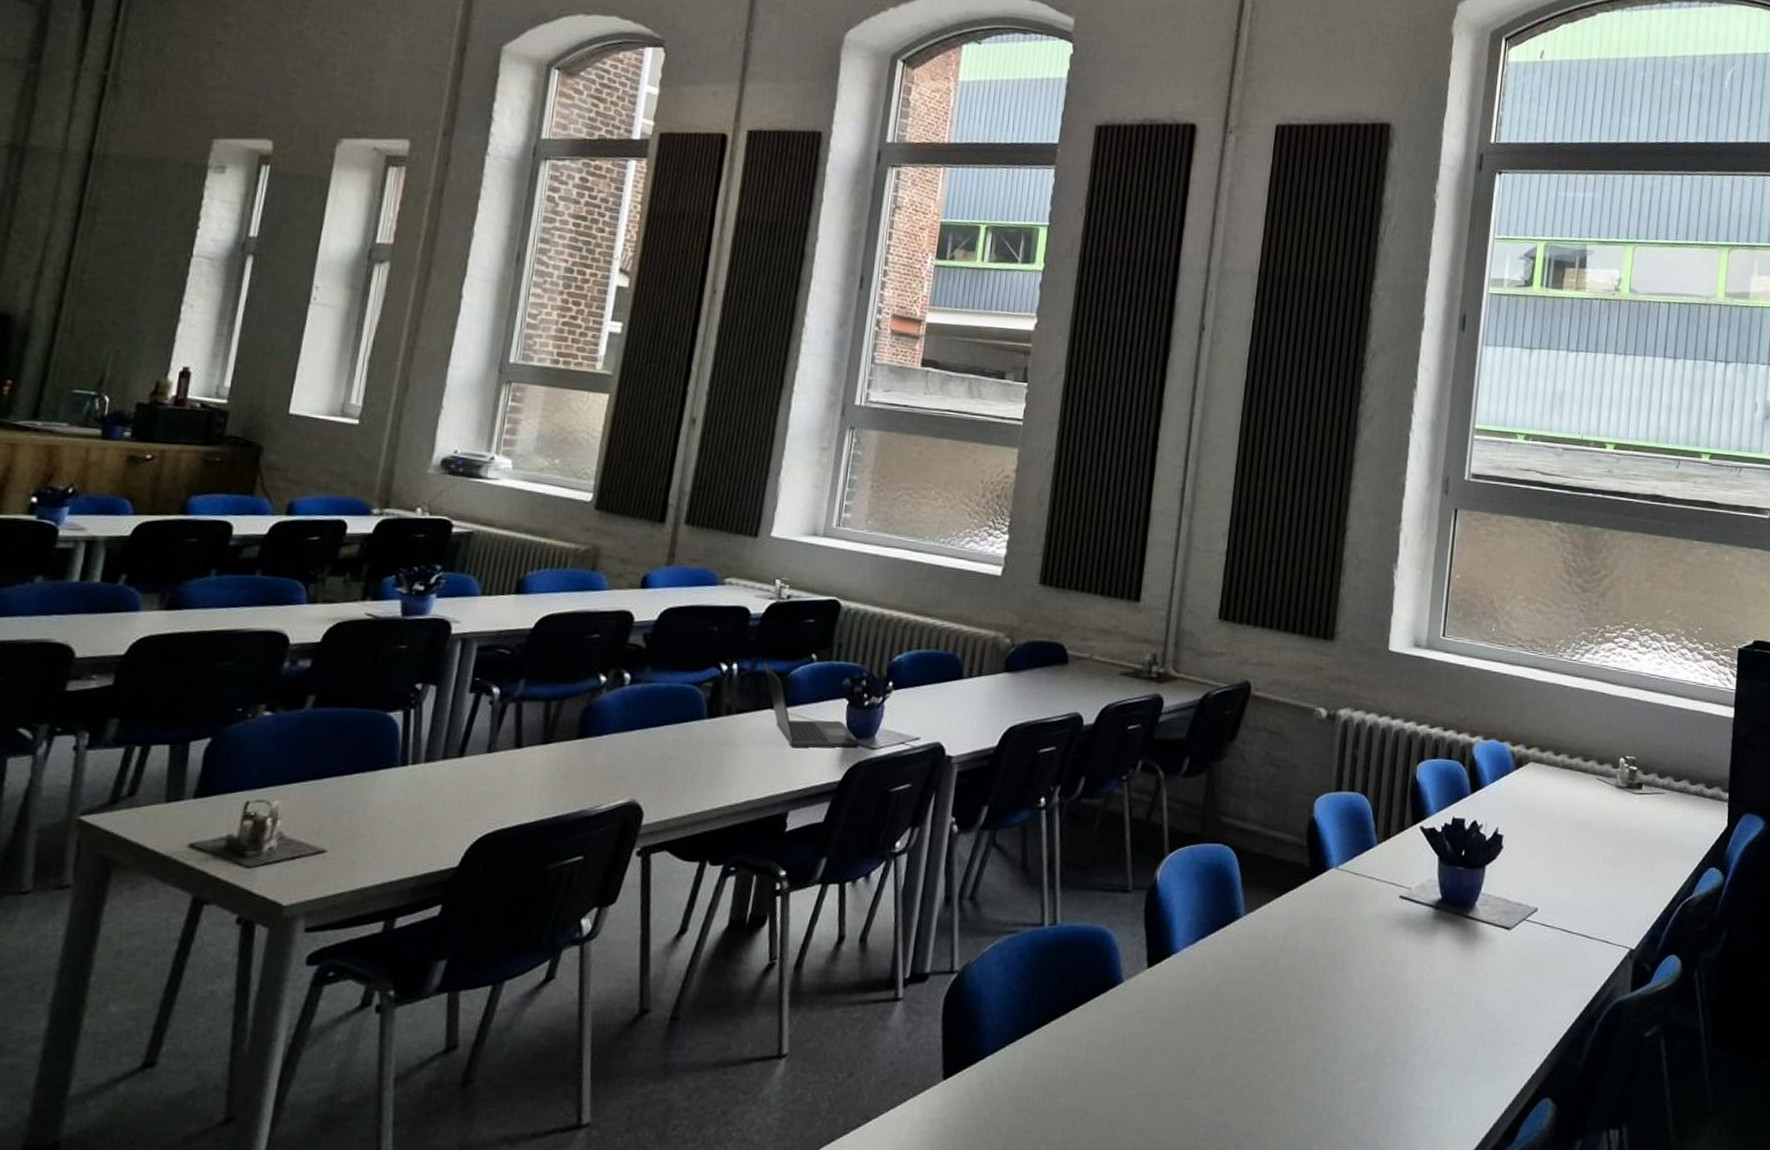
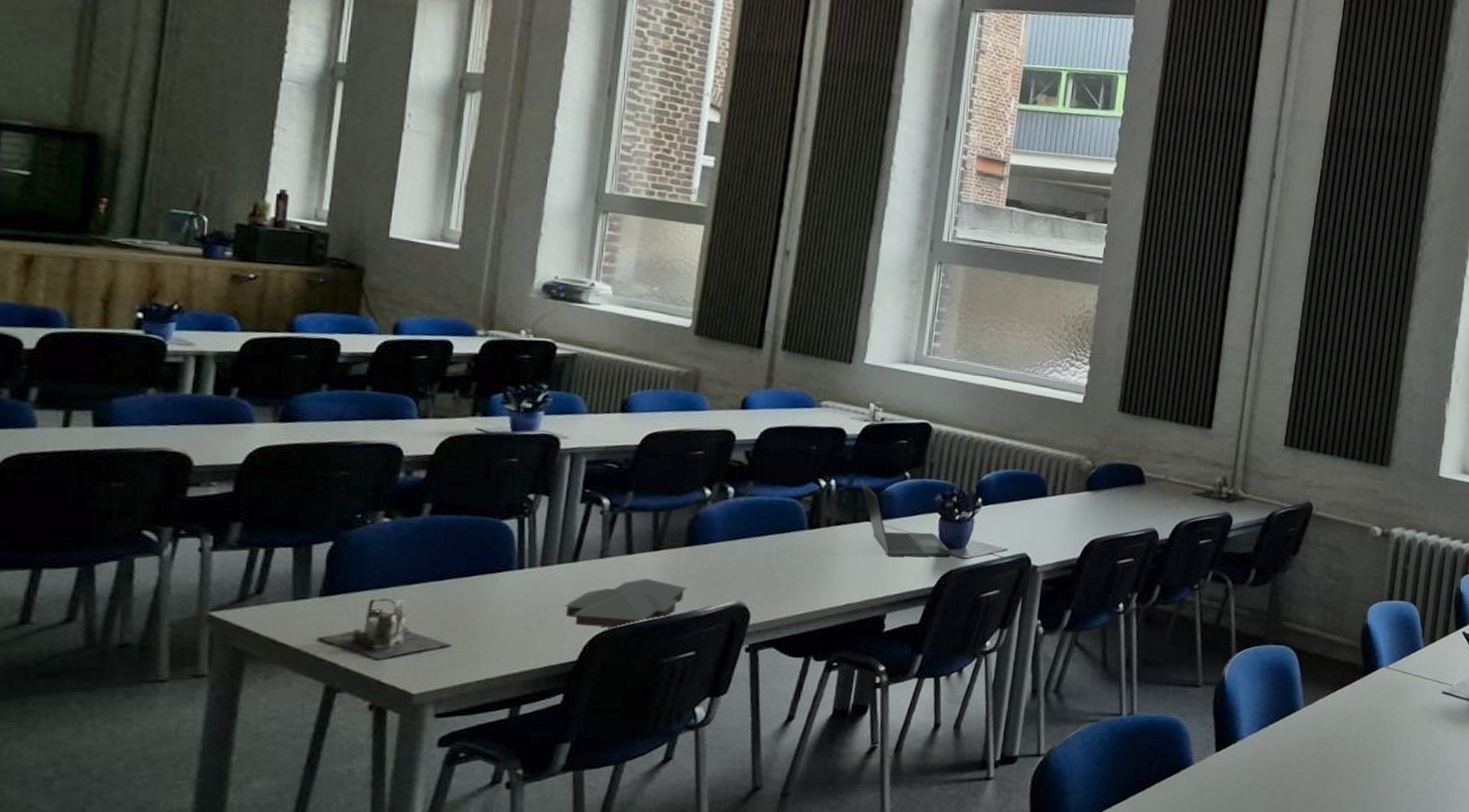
papers: none [447,774,578,830] -> present [564,578,688,628]

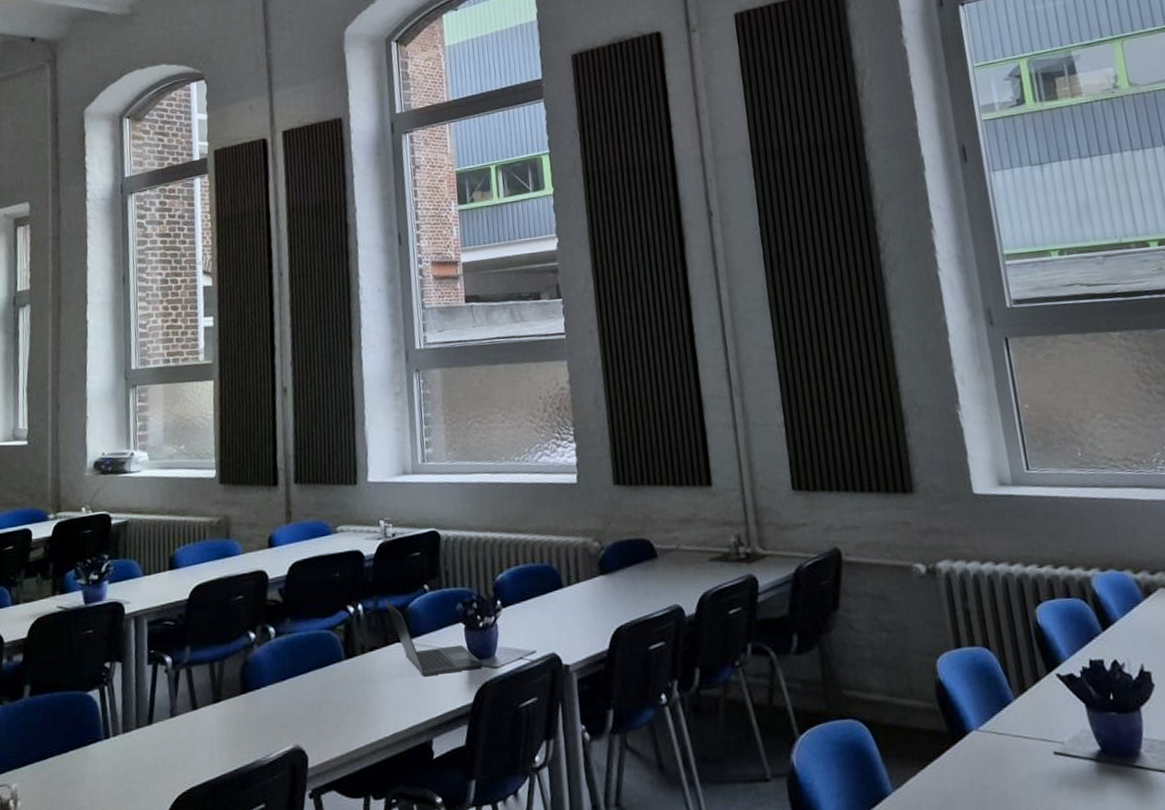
papers: present [564,578,688,628] -> none [147,732,249,790]

